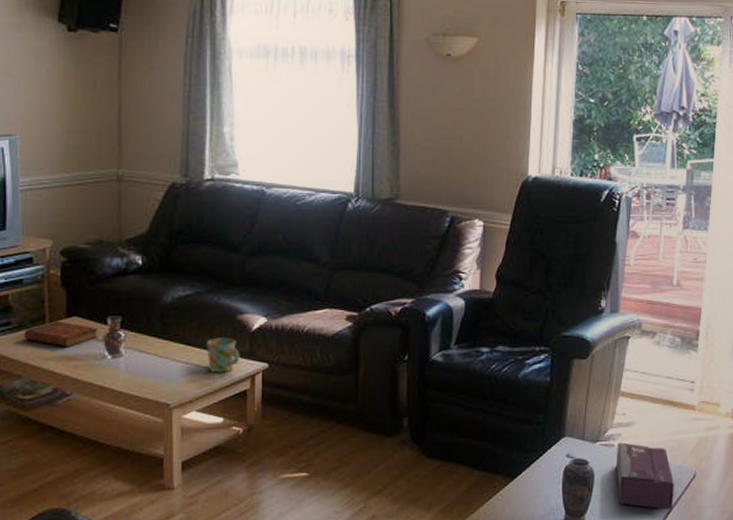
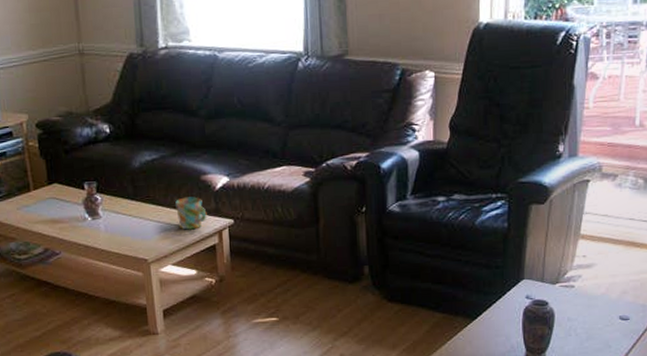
bible: present [24,321,97,347] -> none [13,188,77,212]
tissue box: present [616,442,674,510] -> none [576,283,636,346]

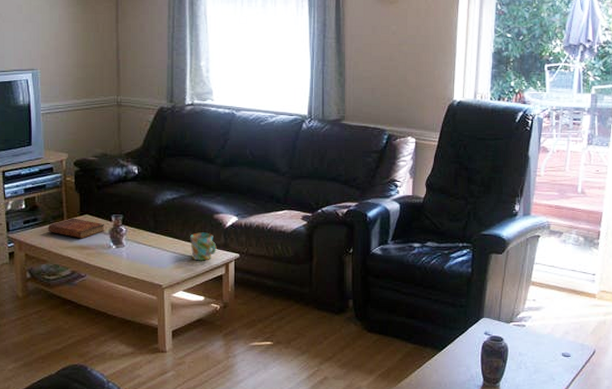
bible: none [13,188,77,212] -> present [48,218,104,239]

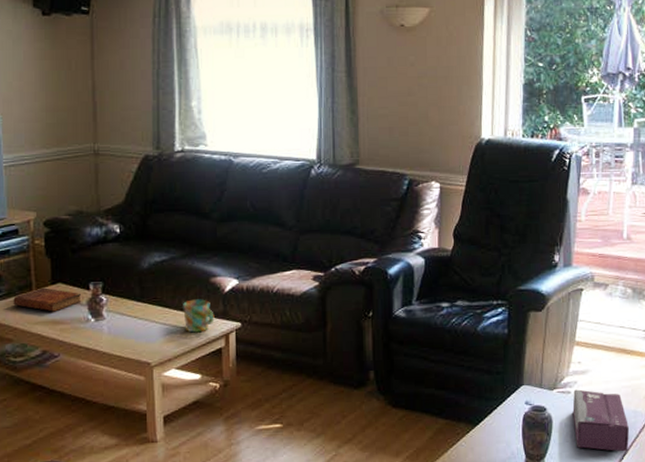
tissue box: none [526,323,576,380] -> present [572,389,629,452]

